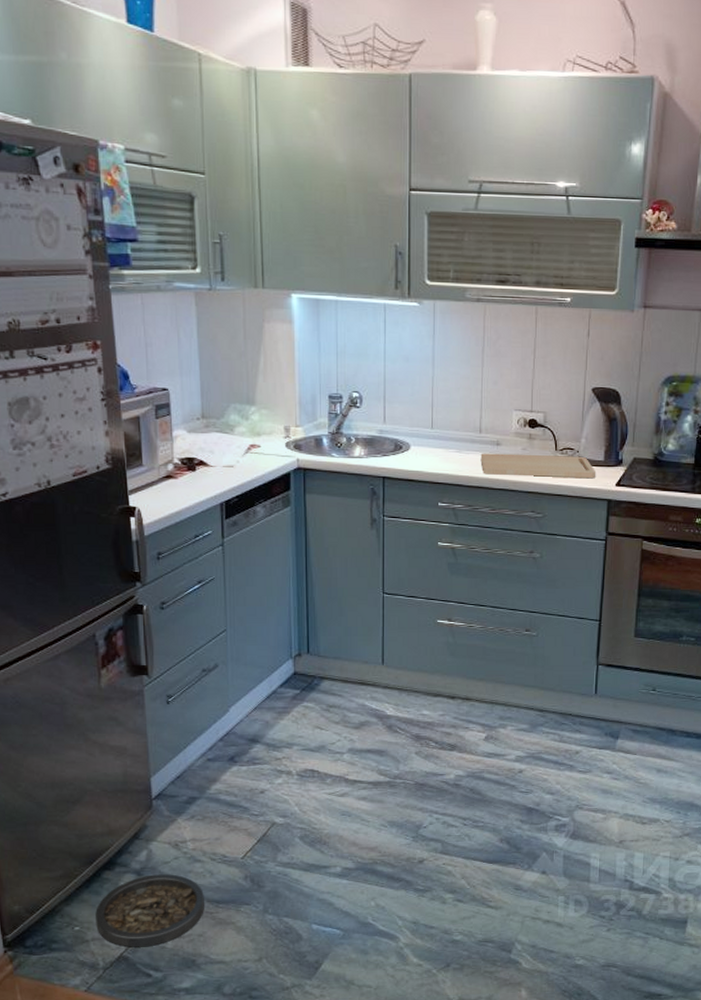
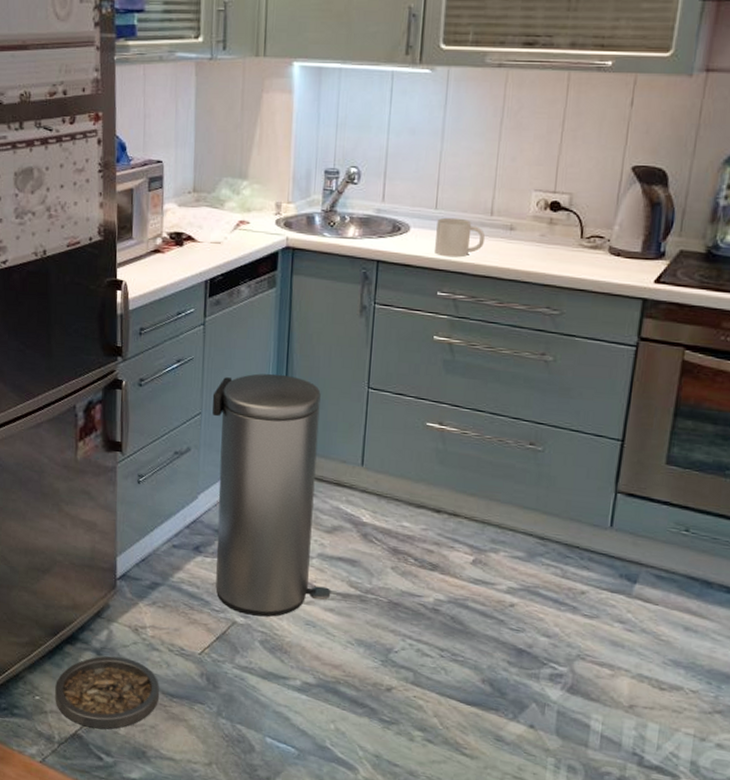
pedal bin: none [236,587,363,814] -> present [212,373,331,617]
mug: none [432,436,475,471] -> present [433,217,485,258]
cutting board: present [480,453,595,479] -> none [489,238,629,273]

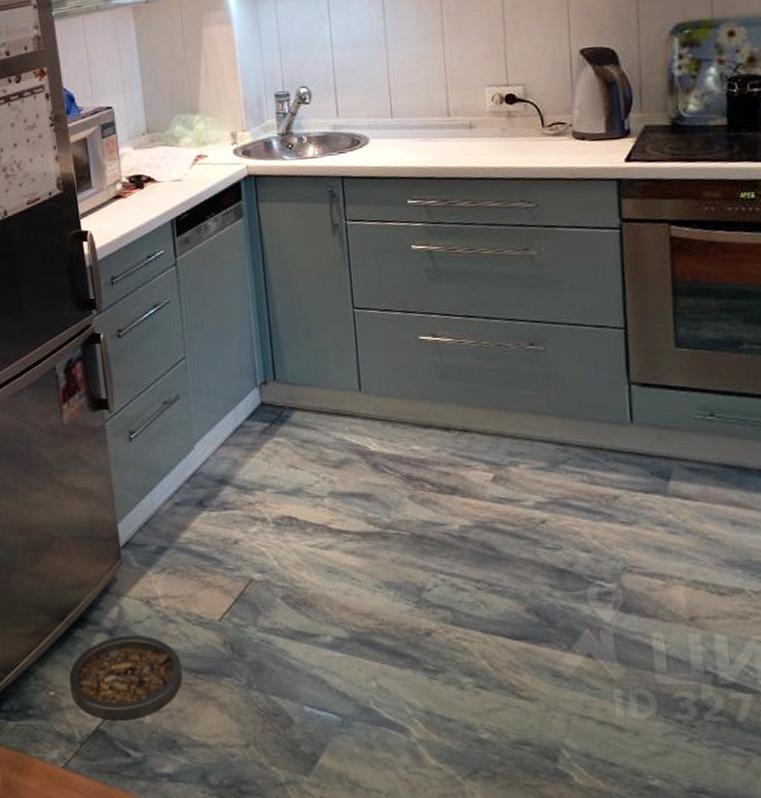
pedal bin: present [212,373,331,617] -> none [194,306,350,569]
mug: present [433,217,485,258] -> none [395,123,446,164]

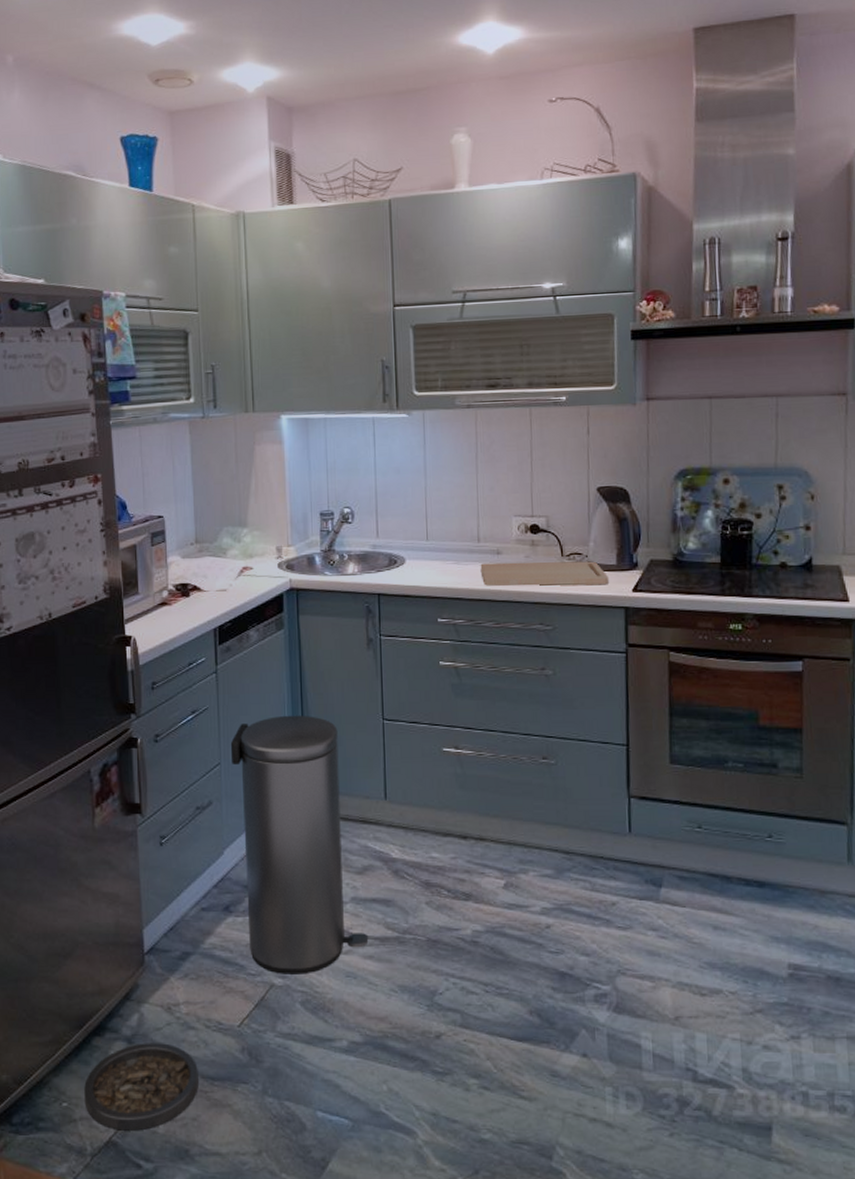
pedal bin: none [194,306,350,569] -> present [230,715,369,974]
cutting board: none [451,130,597,163] -> present [480,561,608,587]

